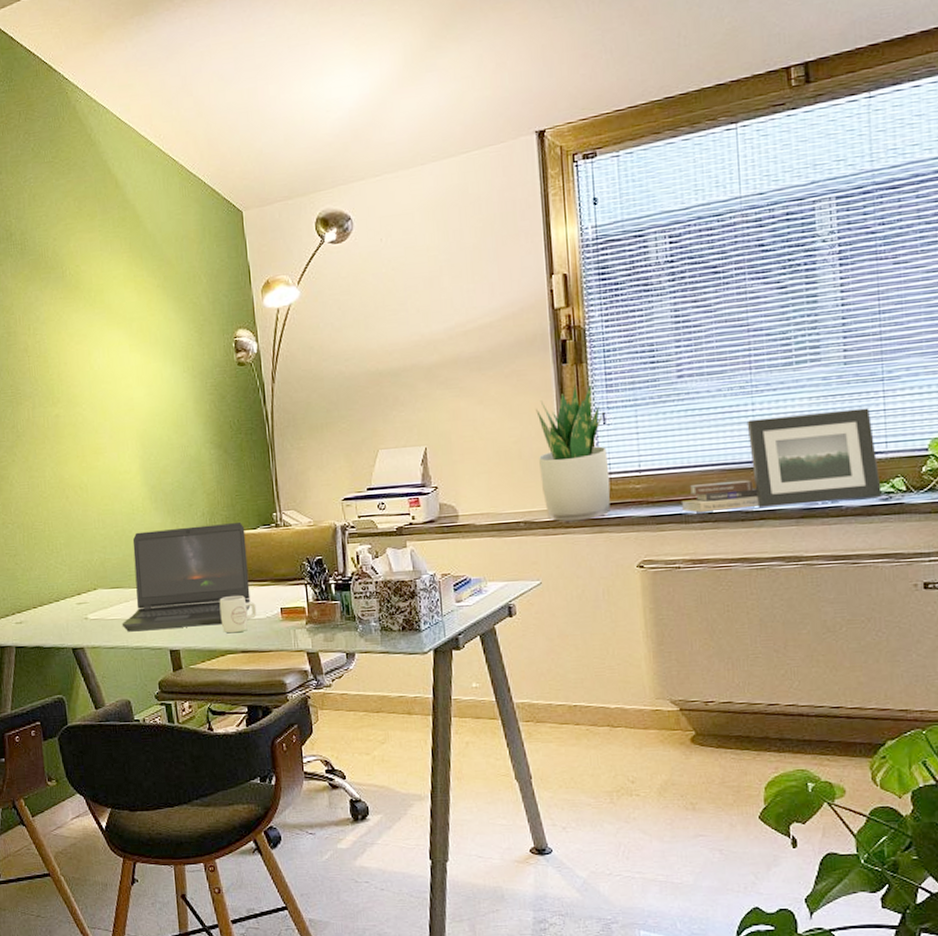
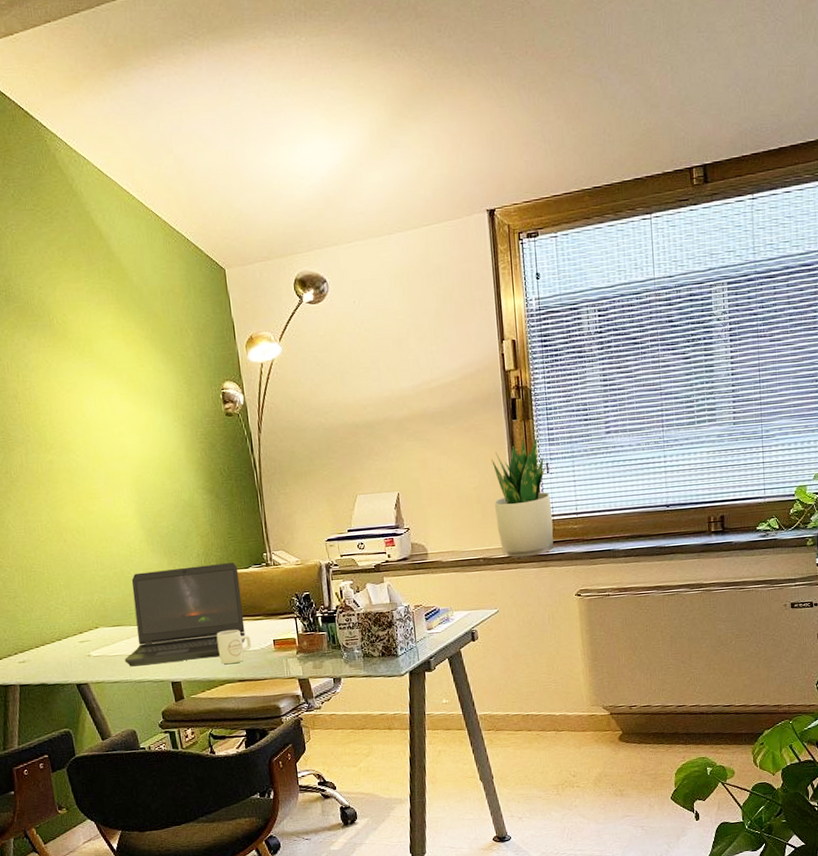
books: present [681,480,759,513] -> none [609,520,670,549]
picture frame: present [746,408,882,509] -> none [660,461,761,545]

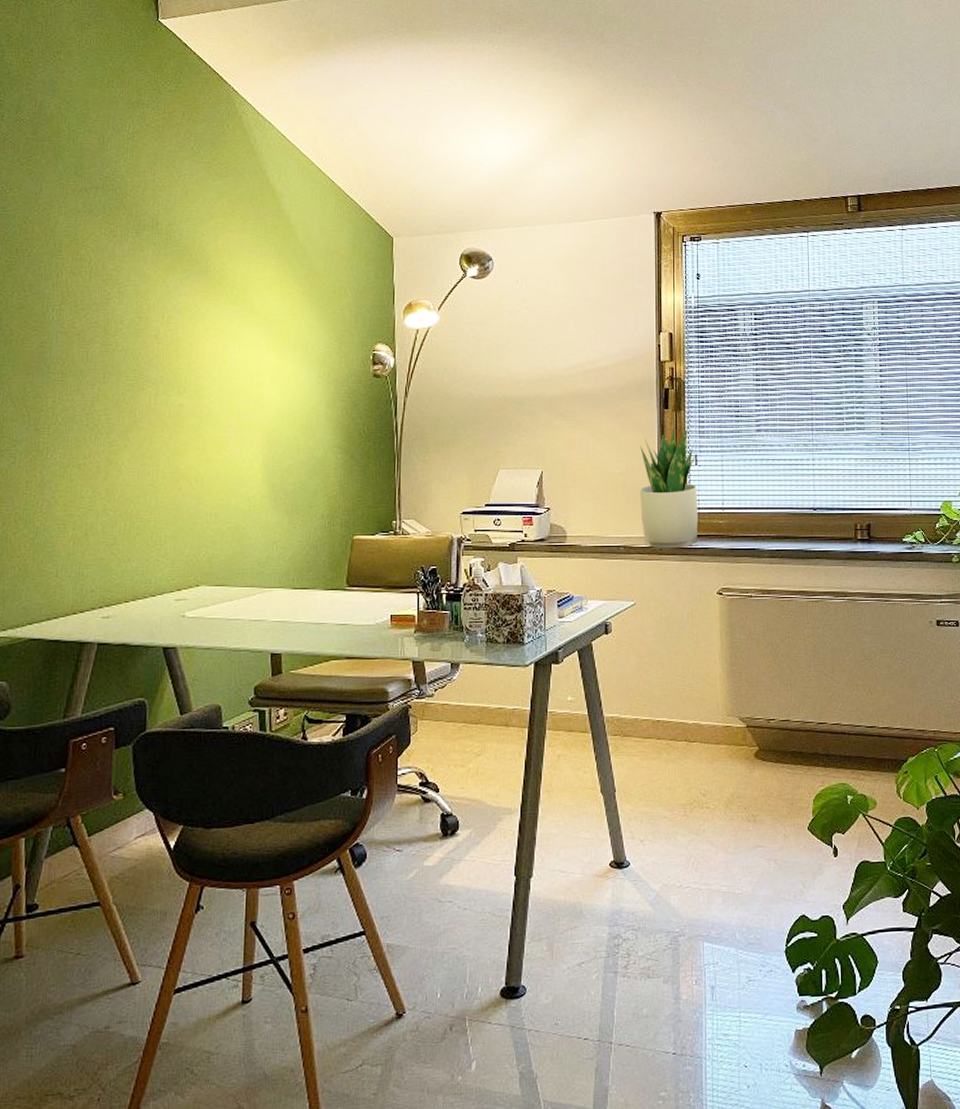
laptop computer: present [124,562,246,667] -> none [222,528,363,633]
mug: present [216,629,252,665] -> none [328,599,366,639]

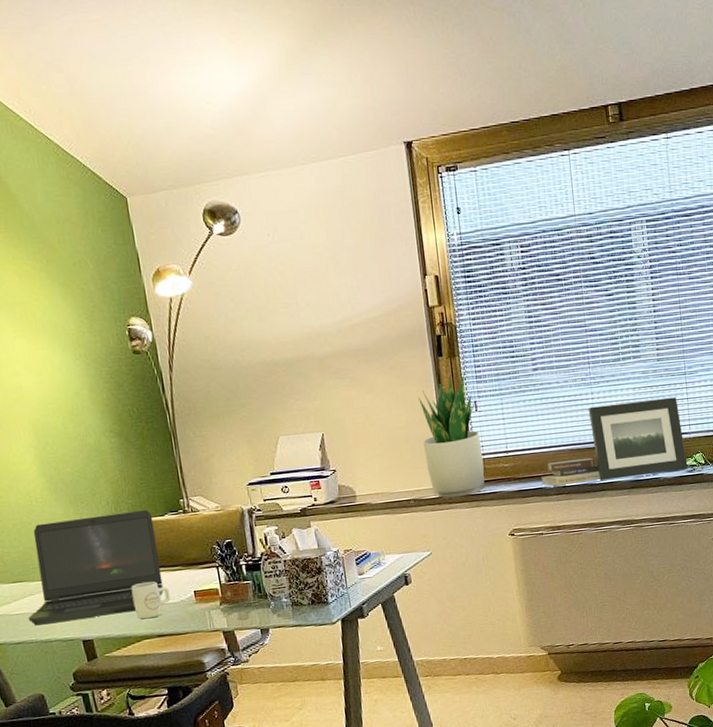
laptop computer: none [222,528,363,633] -> present [28,510,164,626]
mug: none [328,599,366,639] -> present [130,581,171,620]
books: none [754,523,816,549] -> present [541,457,601,487]
picture frame: none [808,471,907,549] -> present [588,397,688,482]

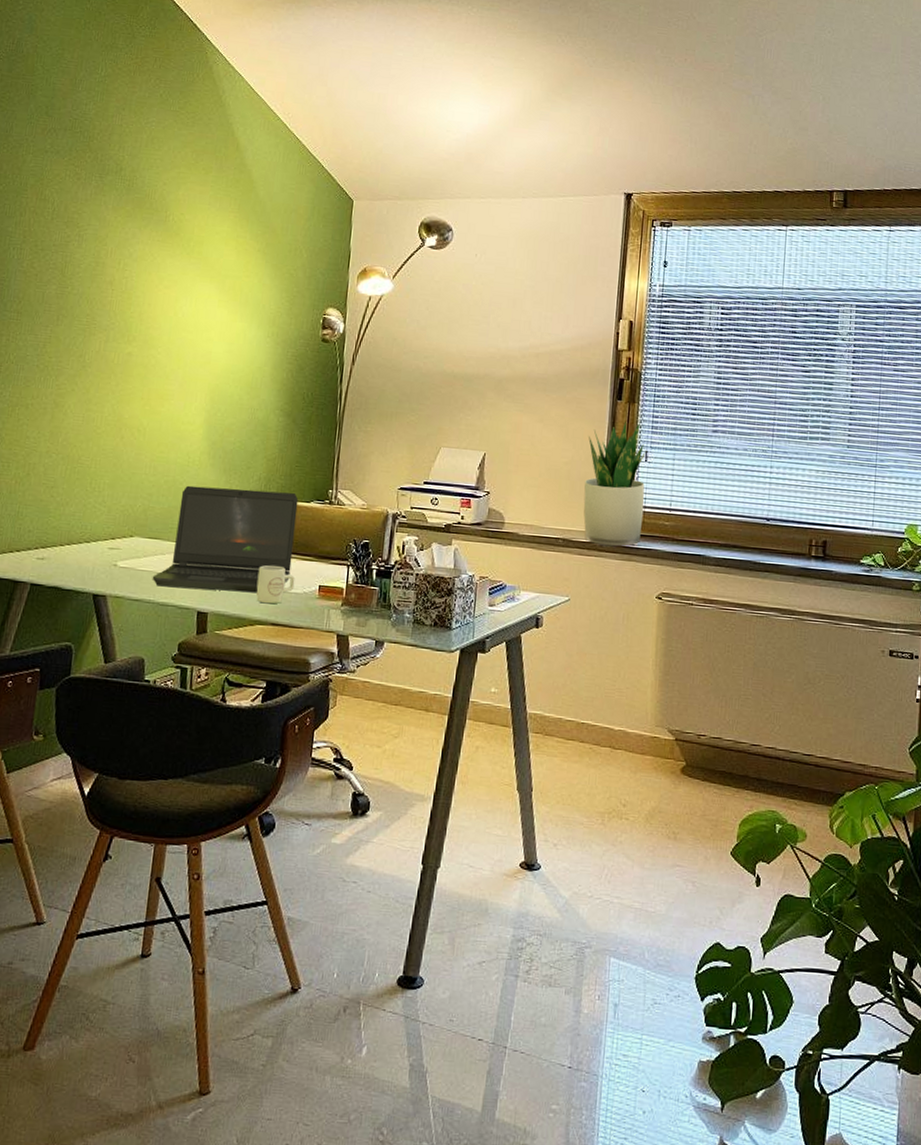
books: present [541,457,601,487] -> none [700,530,766,560]
picture frame: present [588,397,688,482] -> none [764,481,865,569]

